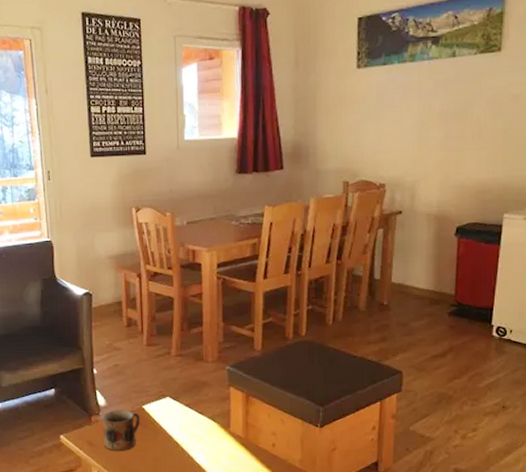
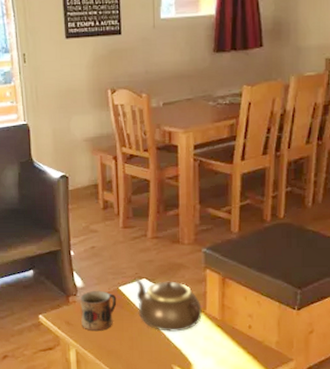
teapot: none [159,398,226,451] -> present [136,280,202,332]

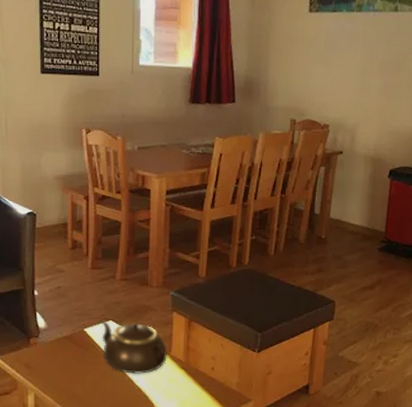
mug: present [80,290,117,332] -> none [42,332,81,375]

